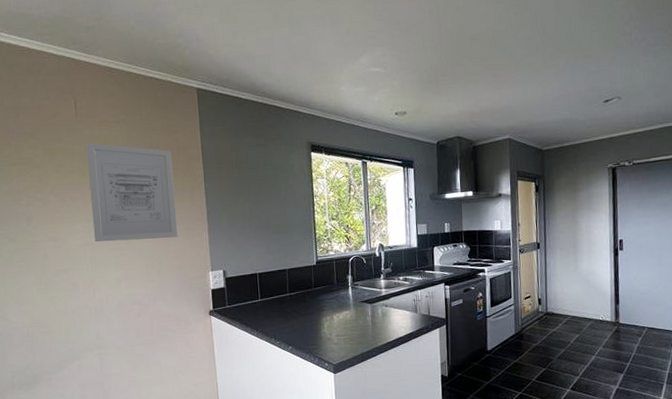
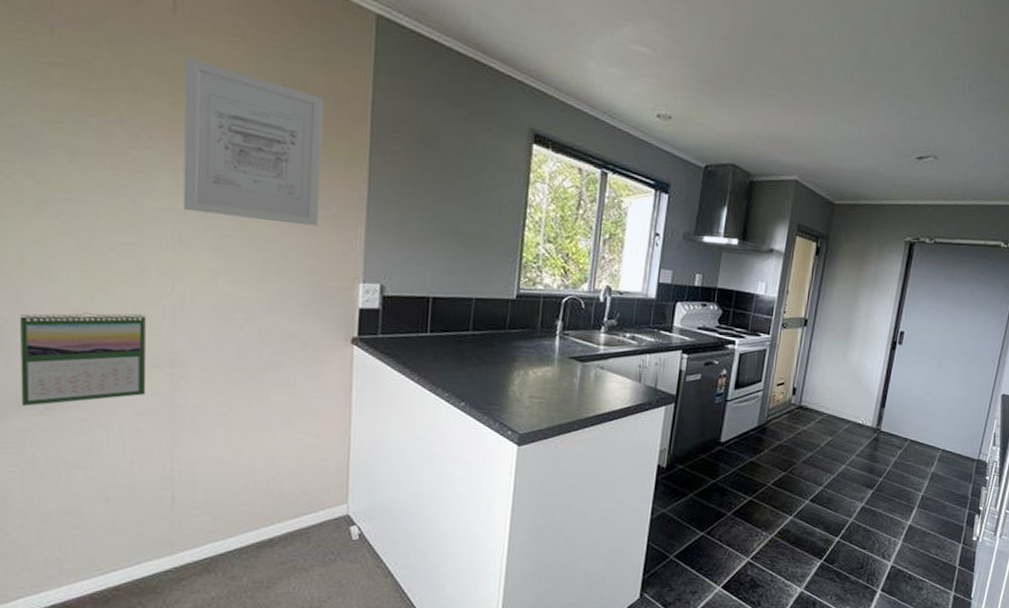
calendar: none [8,315,85,389] -> present [21,311,147,407]

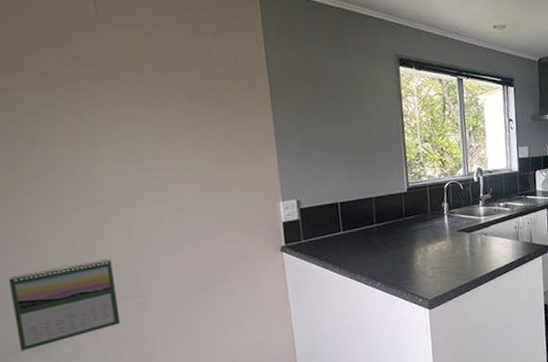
wall art: present [182,57,325,227] -> none [111,47,239,170]

